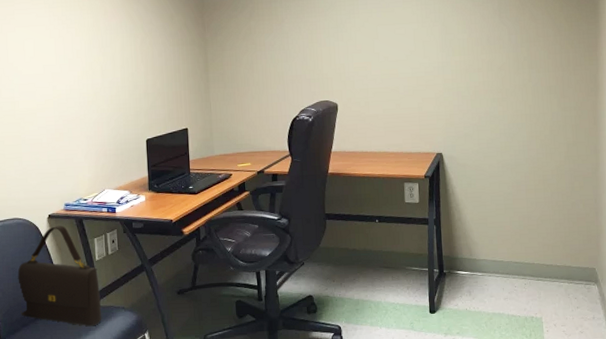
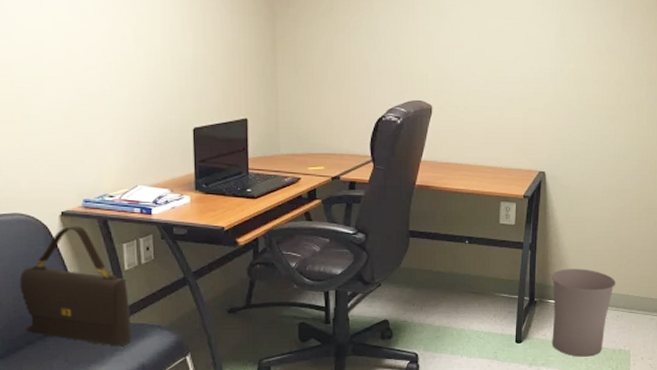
waste bin: none [458,240,521,325] -> present [552,269,616,357]

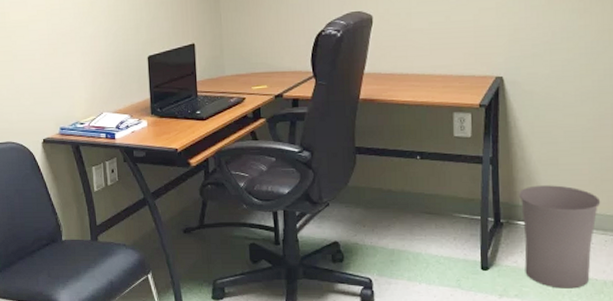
handbag: present [19,225,132,347] -> none [12,151,102,264]

